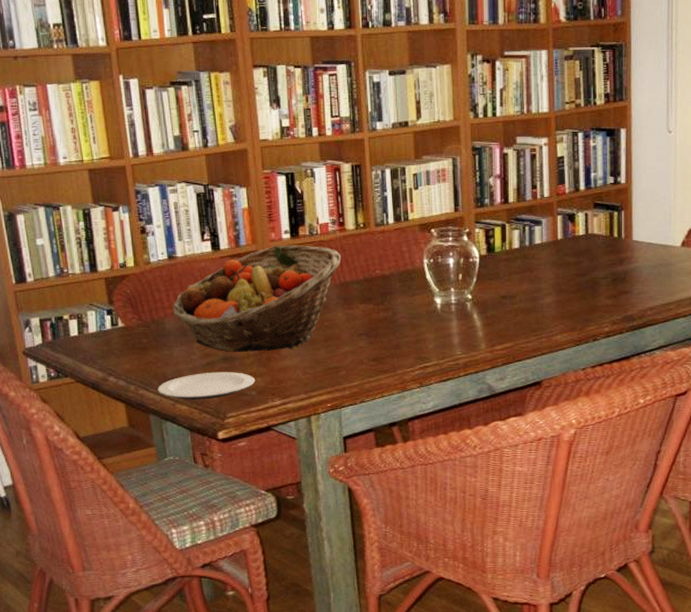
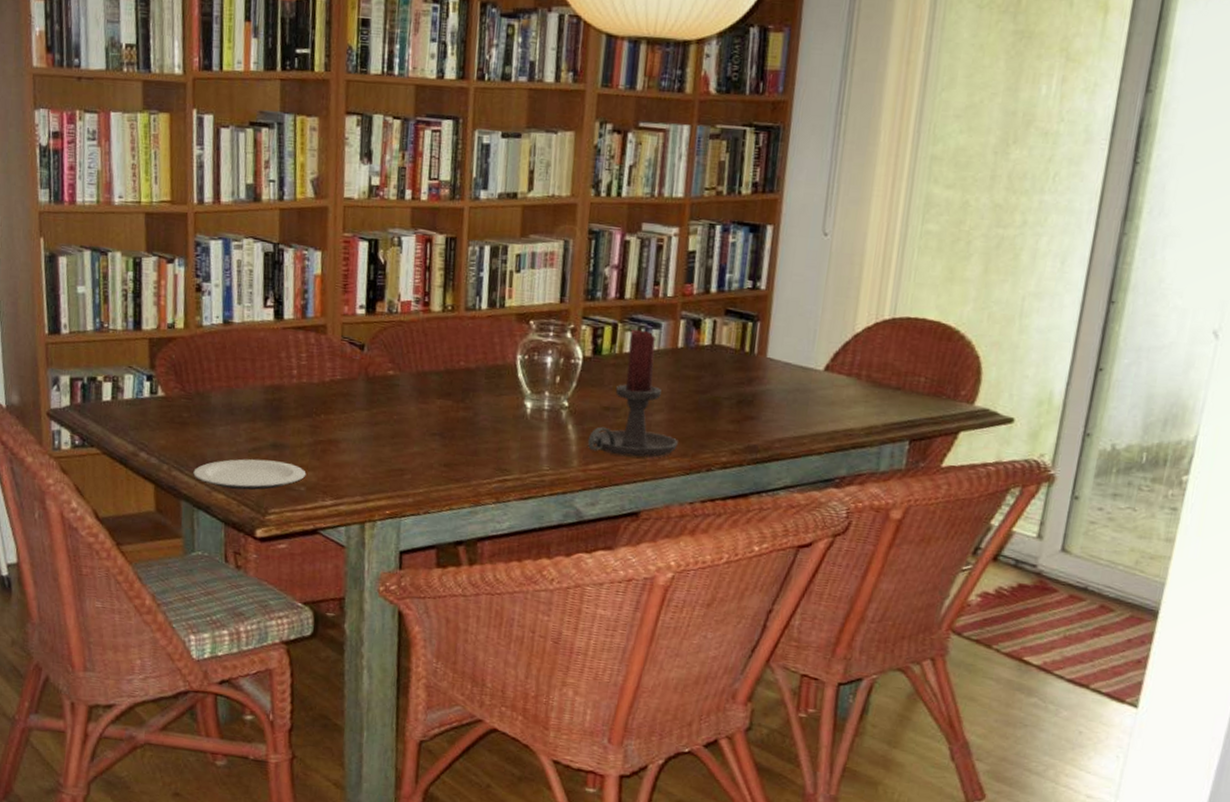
fruit basket: present [172,245,342,353] -> none [221,321,422,442]
candle holder: none [491,227,567,336] -> present [587,329,678,458]

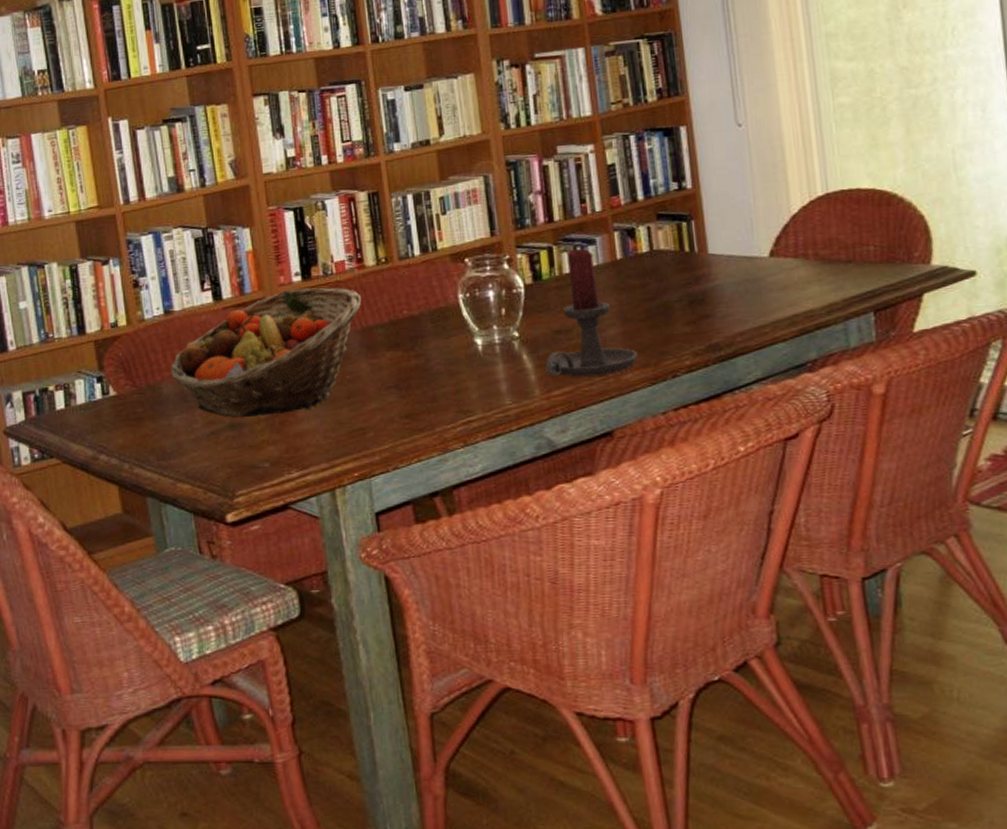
plate: present [193,459,306,491] -> none [155,441,268,477]
fruit basket: none [221,321,422,442] -> present [170,287,362,418]

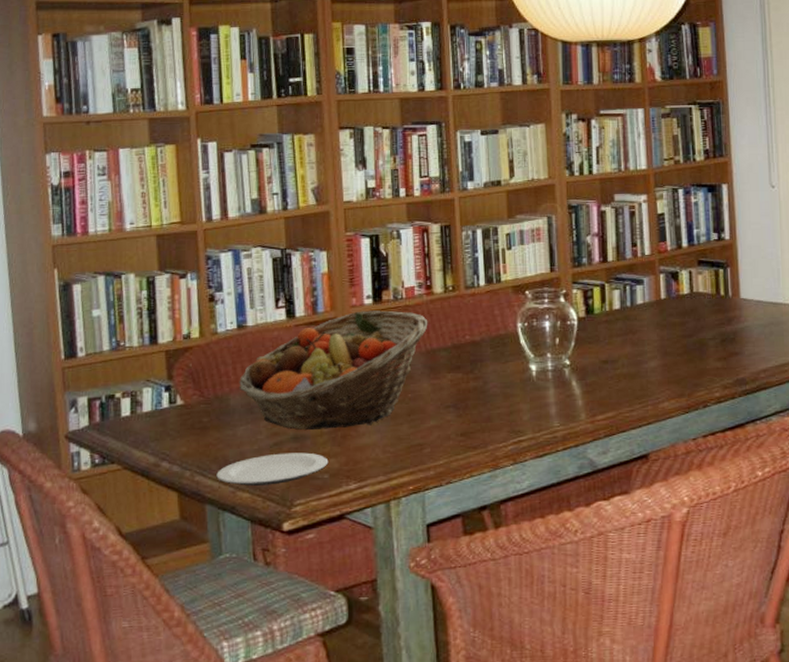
plate: none [155,441,268,477] -> present [216,452,329,486]
candle holder: present [545,248,638,377] -> none [591,287,674,404]

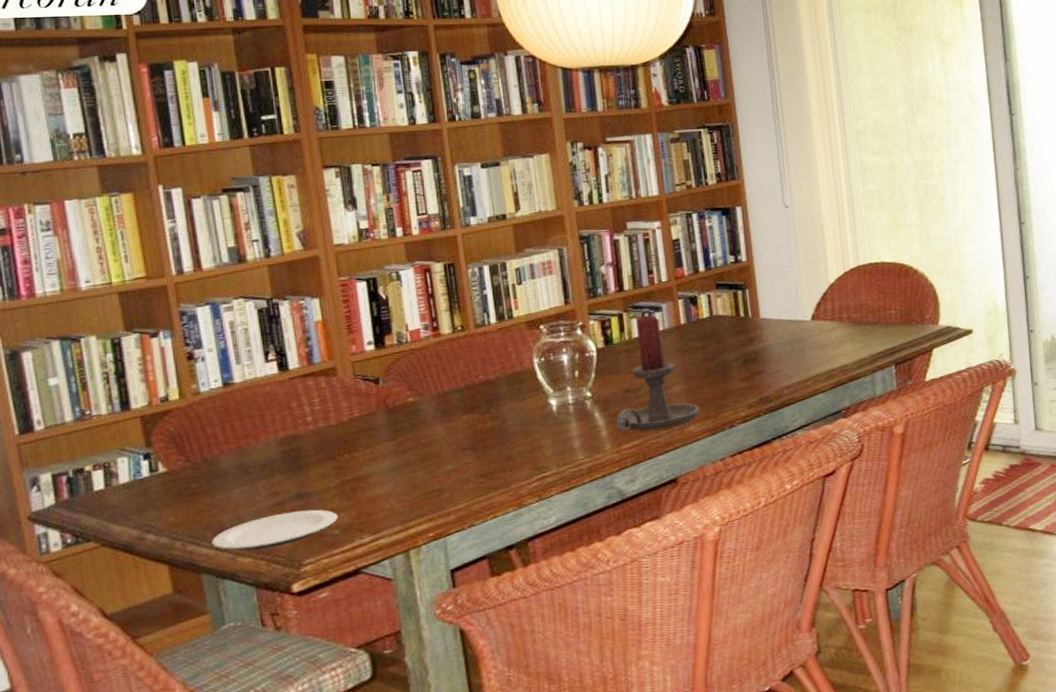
fruit basket: present [239,310,428,431] -> none [229,355,438,488]
candle holder: none [591,287,674,404] -> present [615,315,699,432]

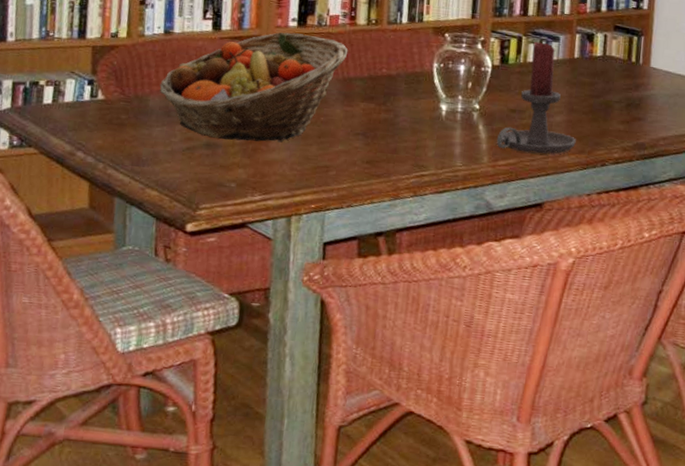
plate: present [211,509,338,551] -> none [128,157,237,187]
fruit basket: none [229,355,438,488] -> present [159,32,348,142]

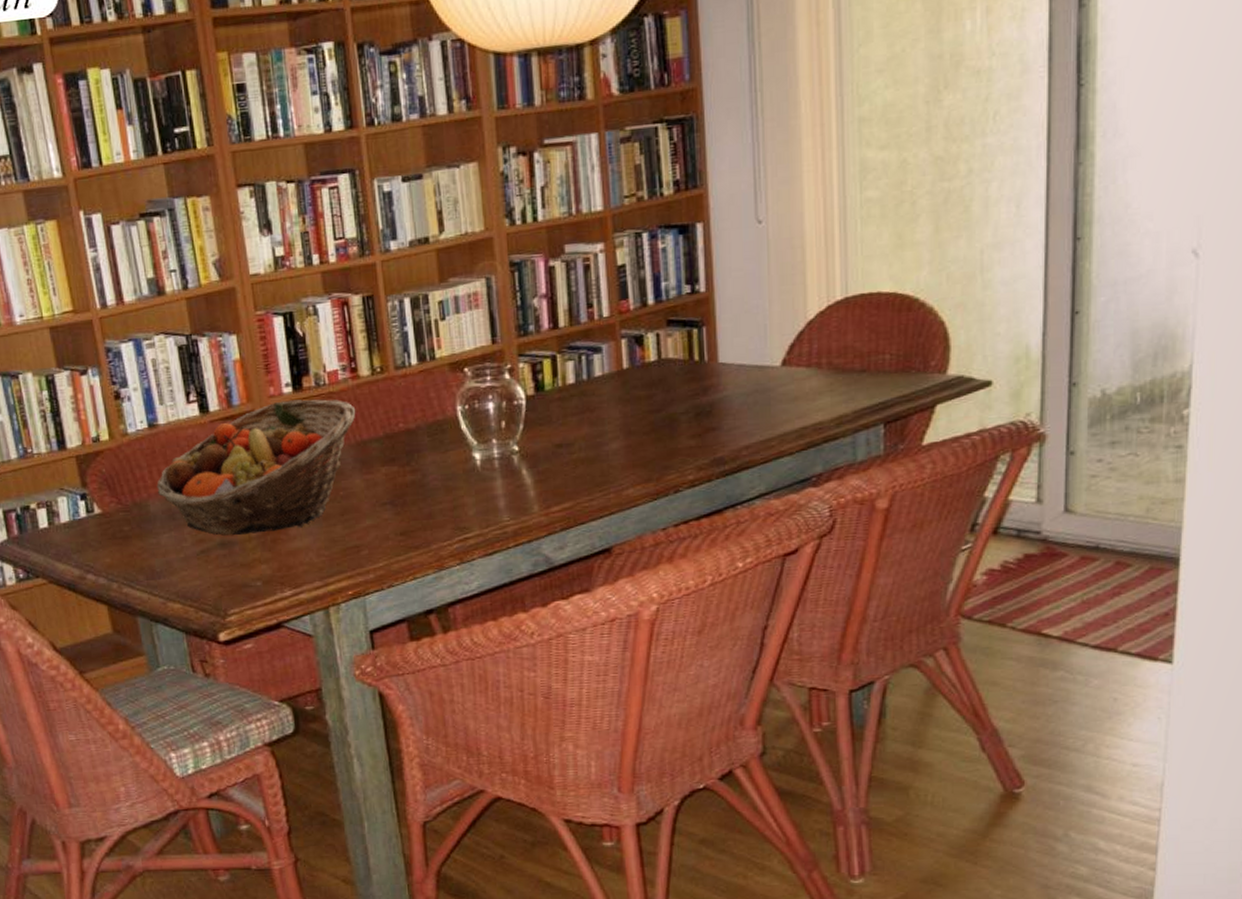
candle holder: present [496,41,576,154] -> none [545,357,640,493]

